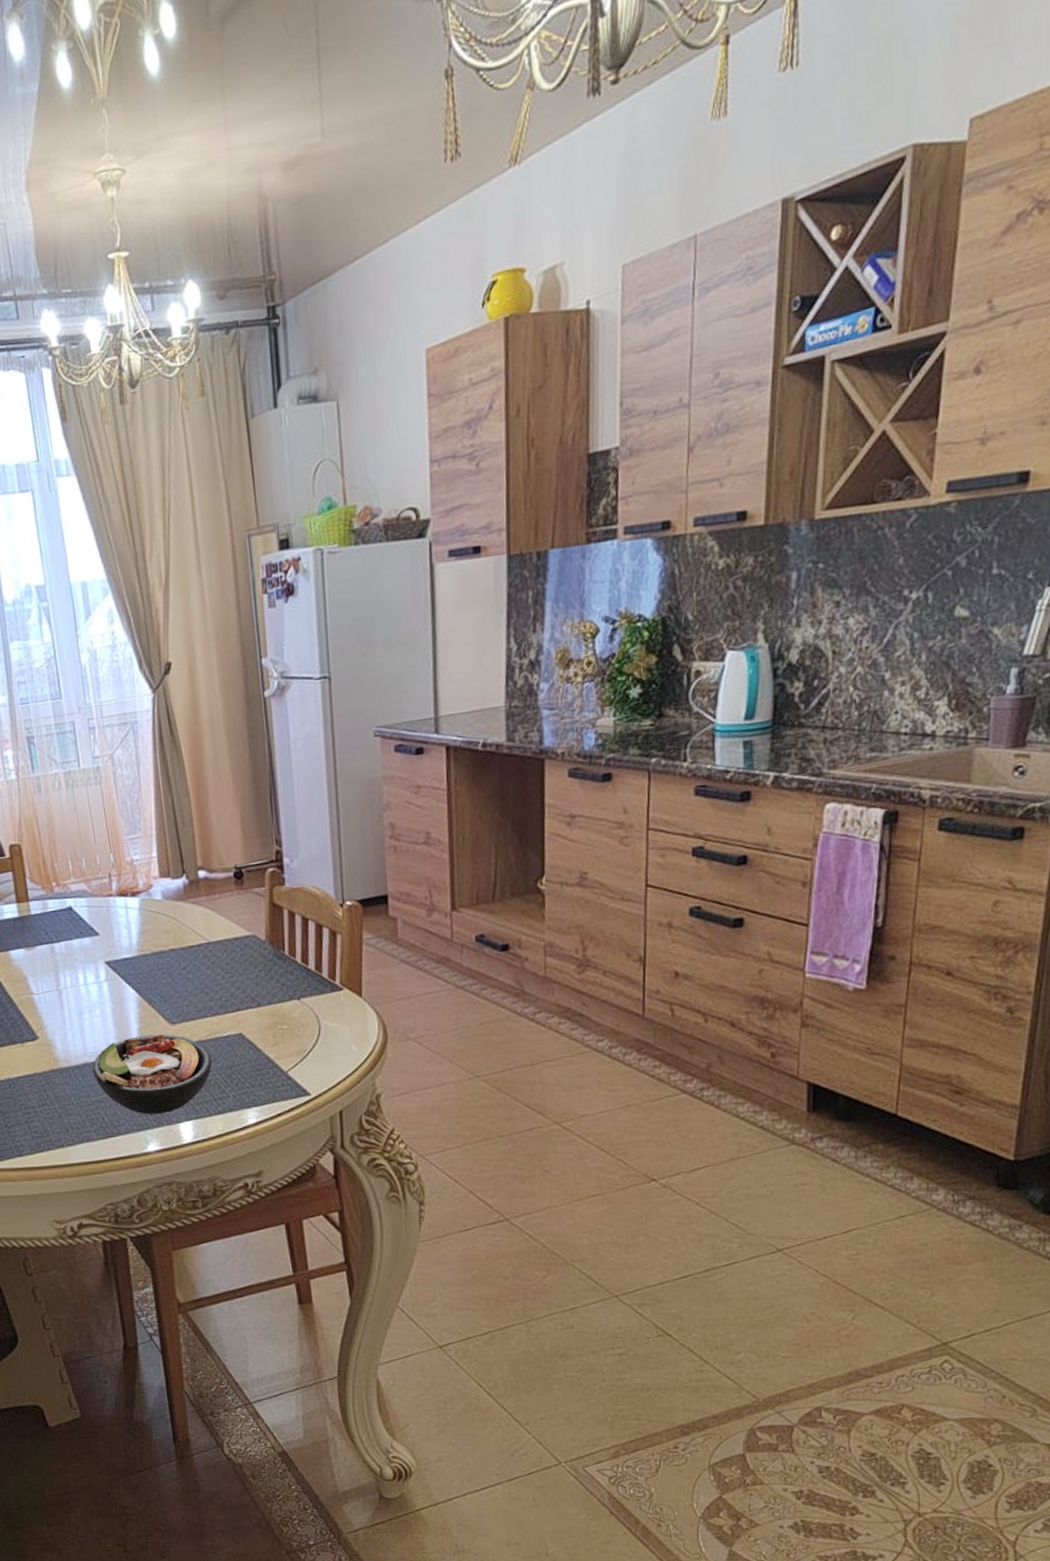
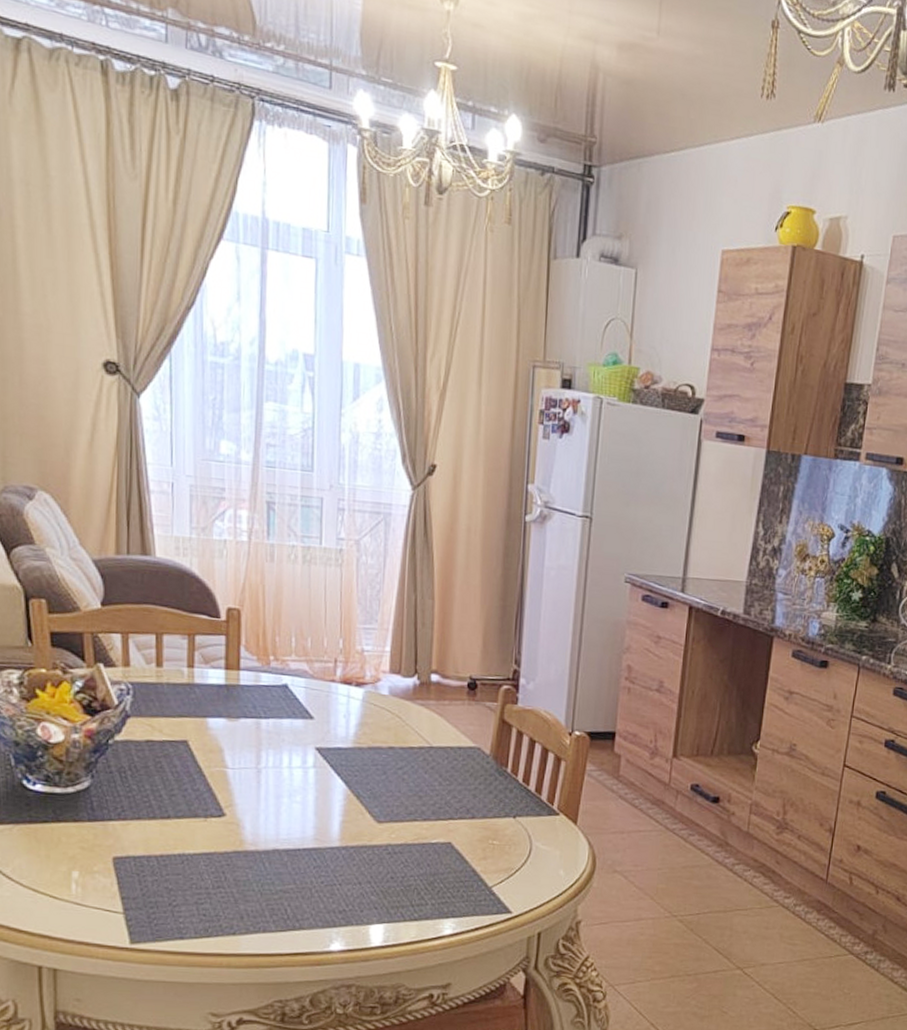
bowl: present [92,1034,213,1115] -> none [282,829,416,913]

